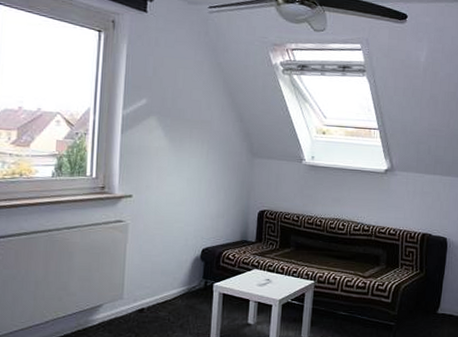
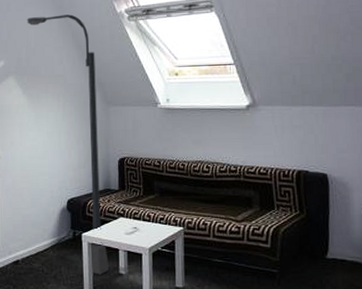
floor lamp: none [176,56,245,325] -> present [27,14,109,275]

